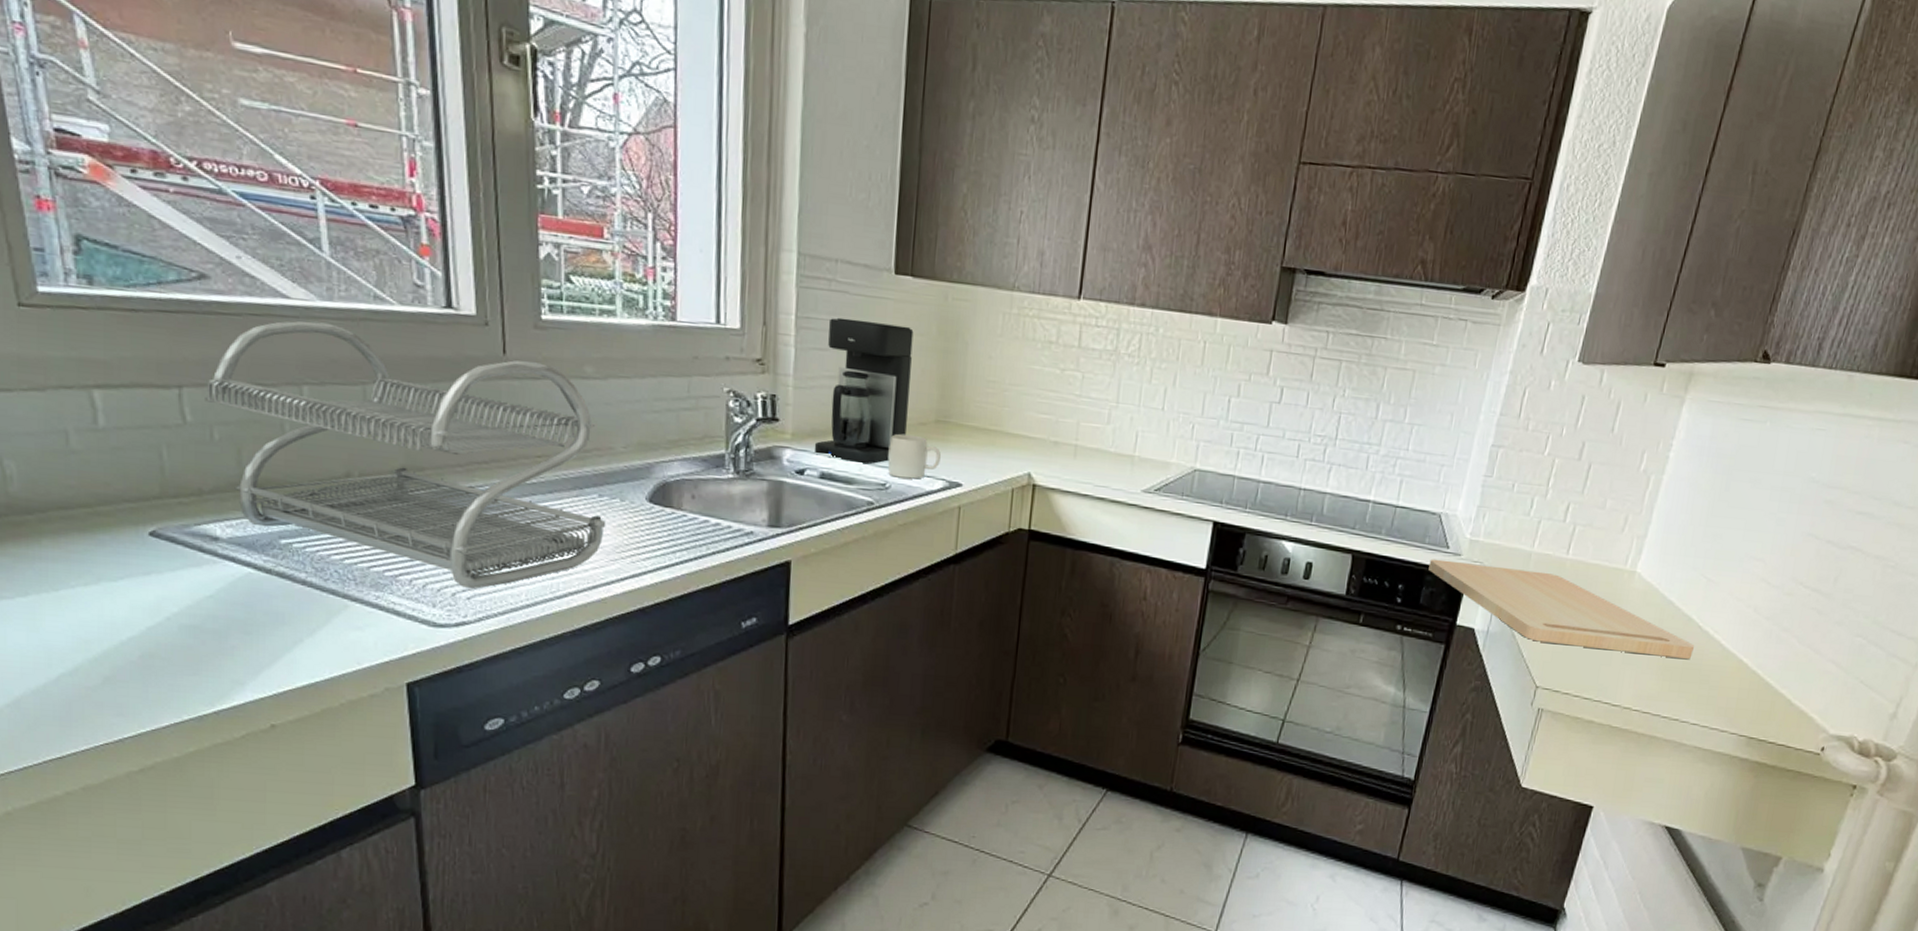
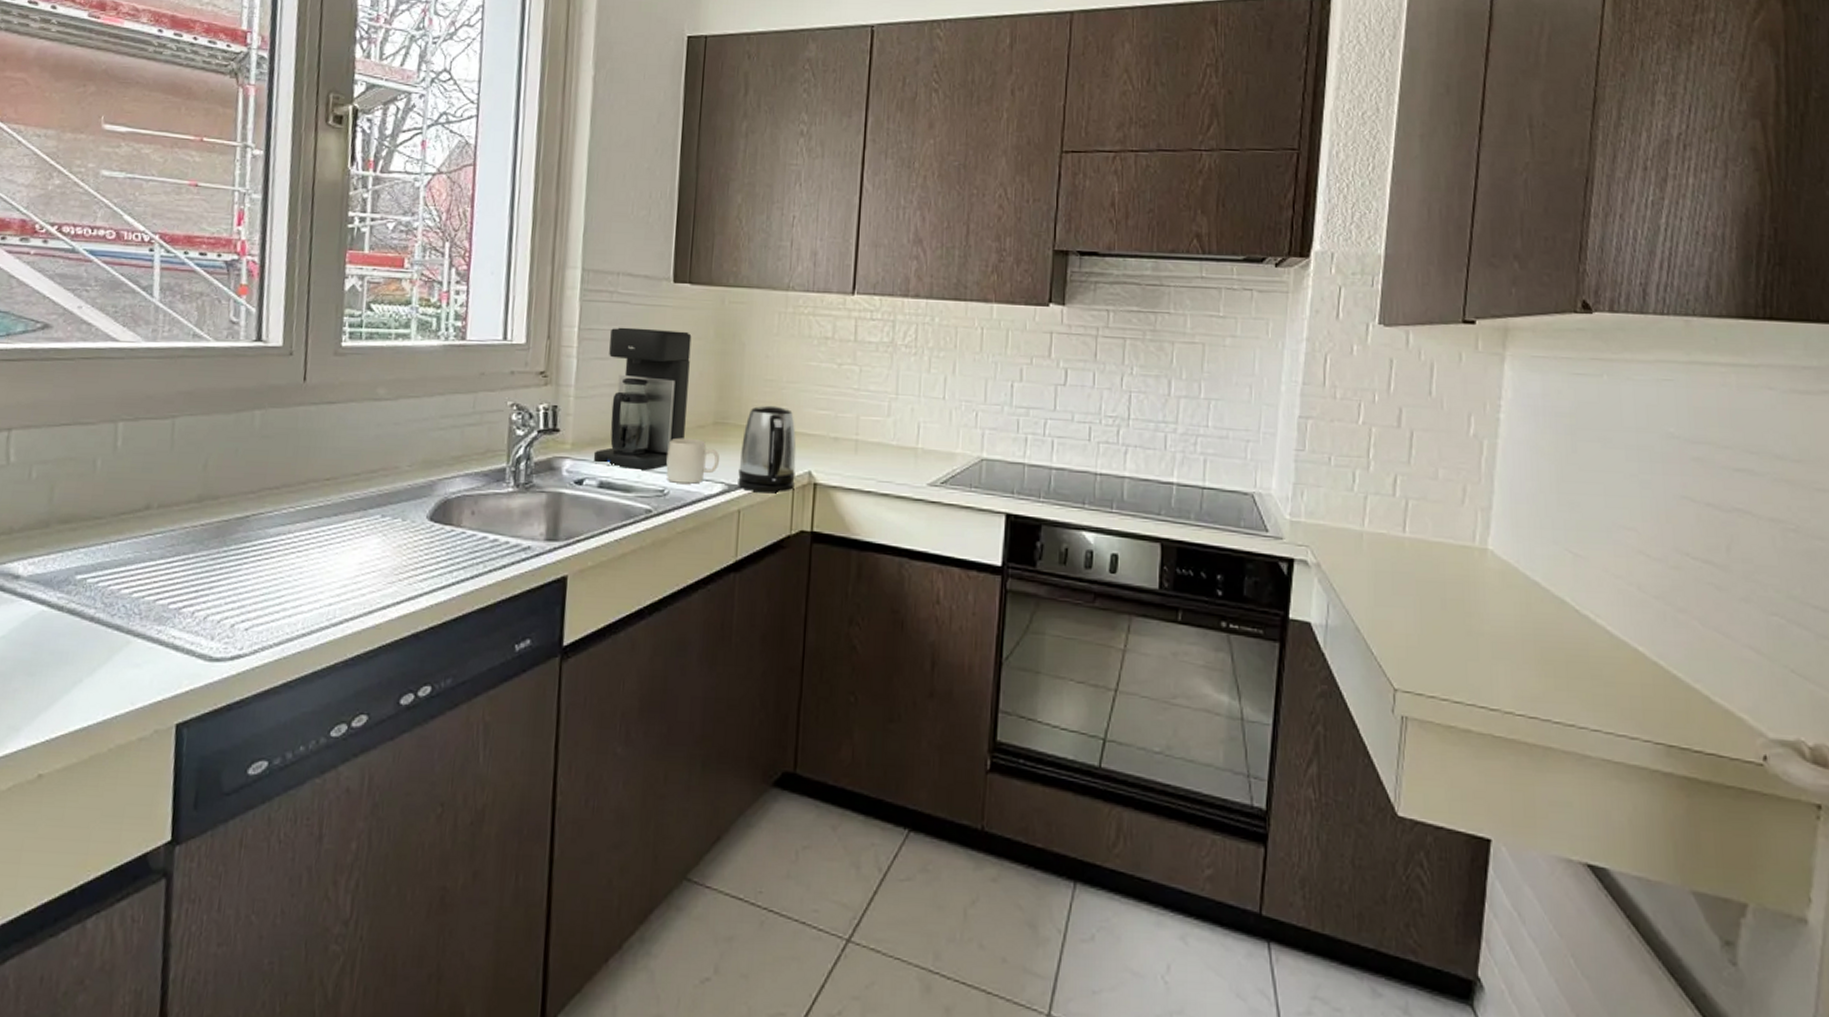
dish rack: present [205,321,606,589] -> none [29,361,387,619]
kettle: none [958,406,1017,492] -> present [738,405,797,493]
cutting board: present [1428,559,1695,660] -> none [1248,544,1576,651]

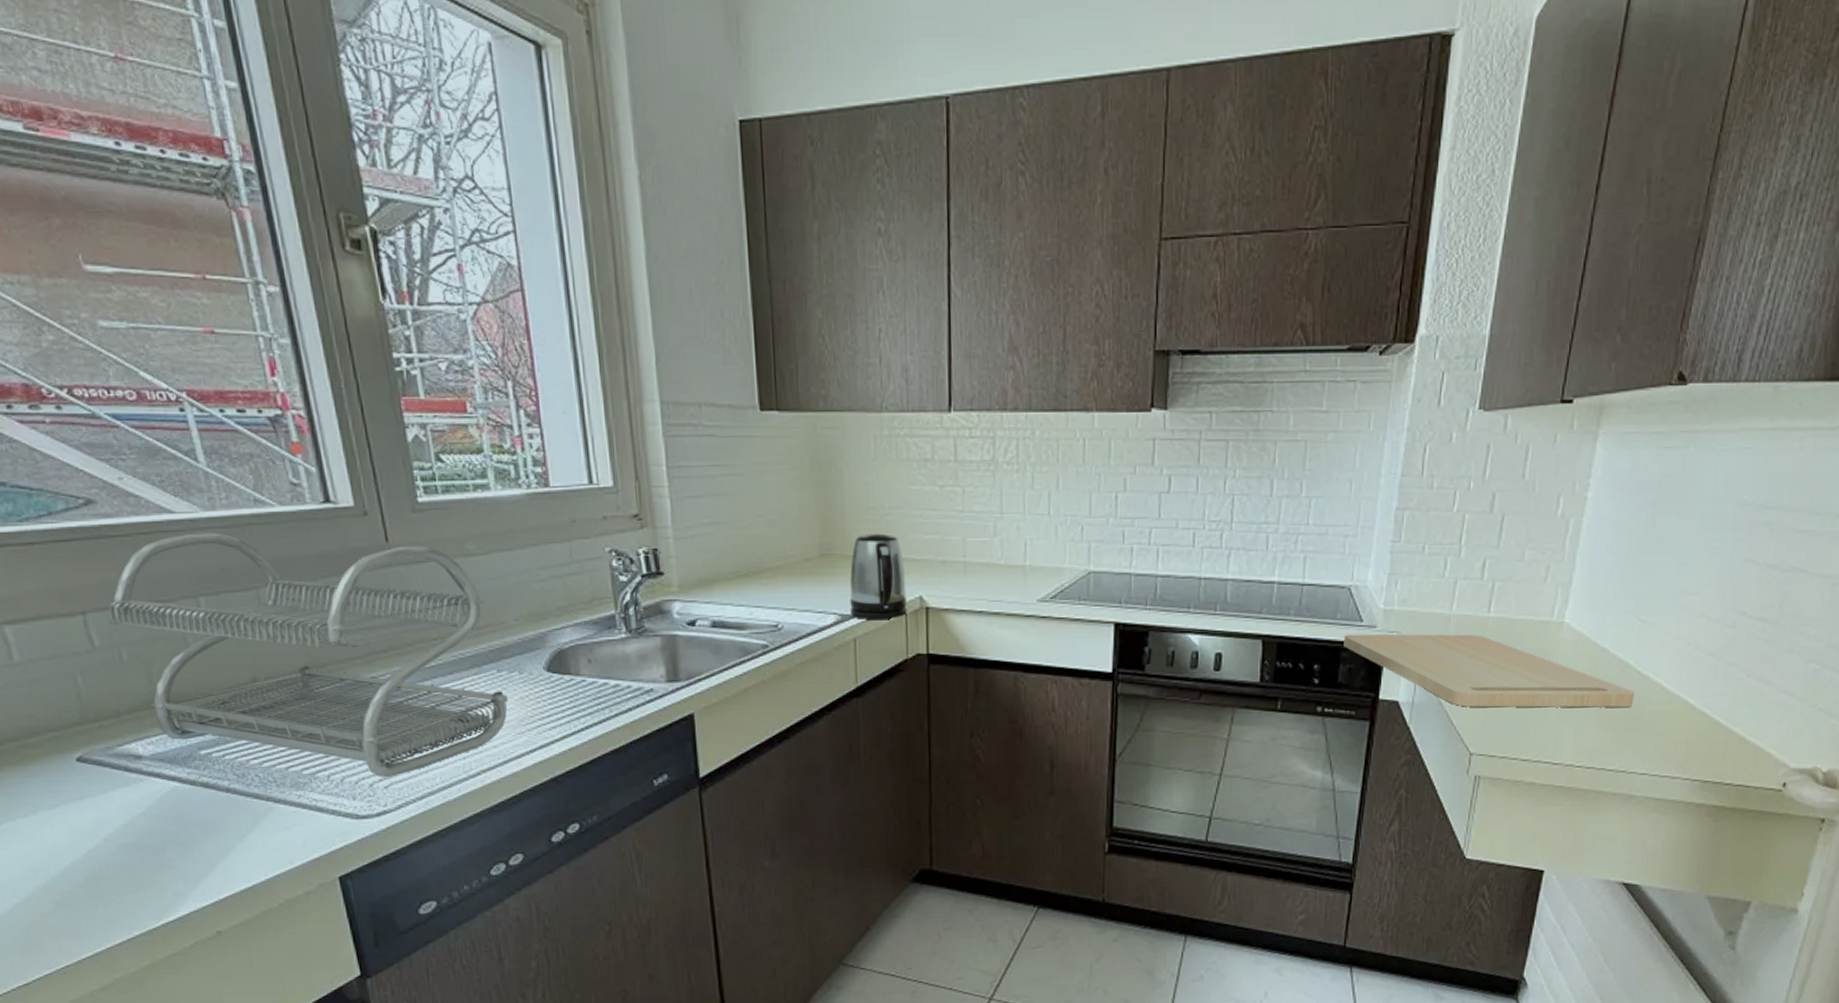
dish rack: none [29,361,387,619] -> present [108,532,509,777]
coffee maker: present [593,327,692,471] -> none [701,462,792,608]
mug: present [666,437,719,484] -> none [776,572,829,617]
cutting board: none [1248,544,1576,651] -> present [1344,633,1635,708]

